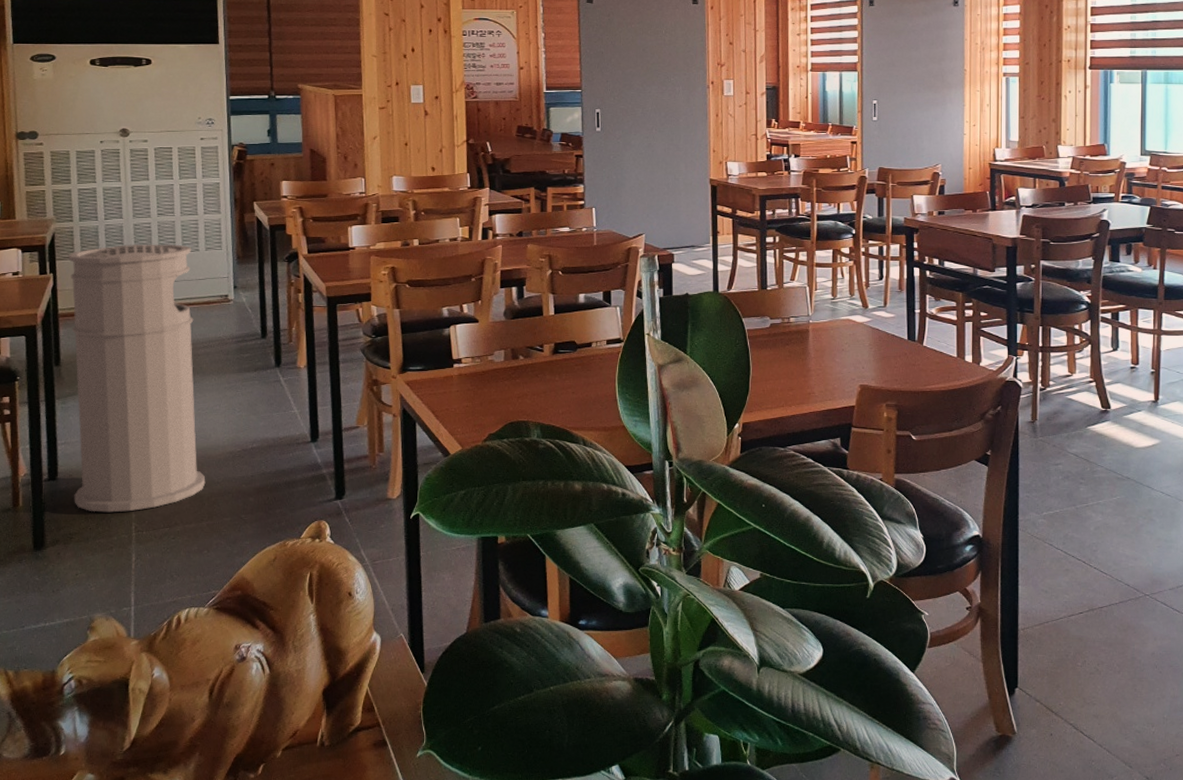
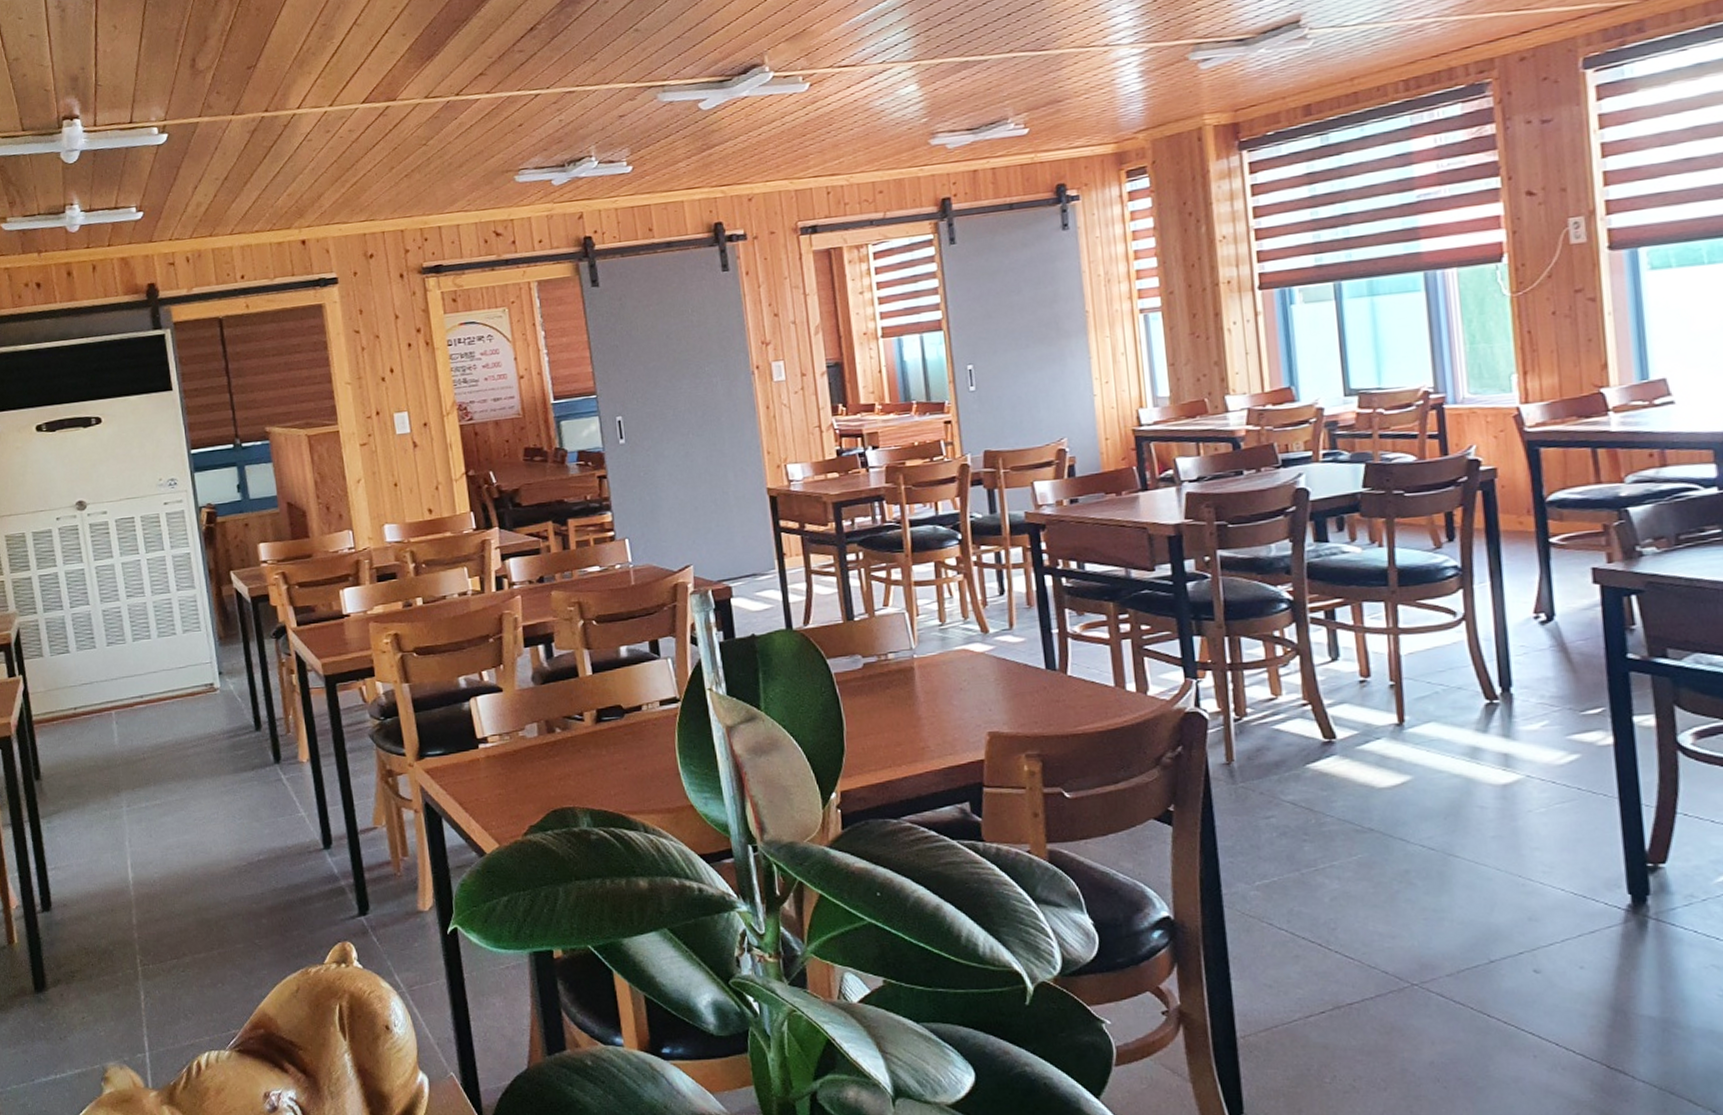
trash can: present [68,244,206,513] -> none [36,629,212,946]

